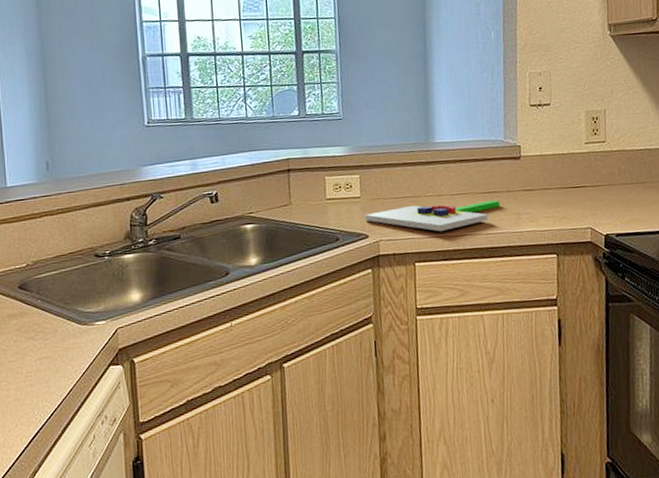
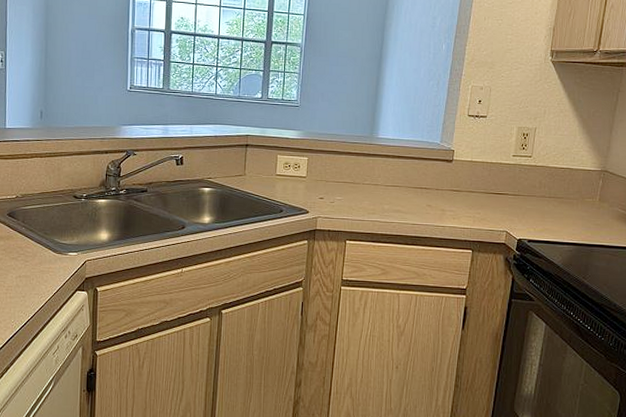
chopping board: present [364,200,500,232] -> none [307,190,428,217]

